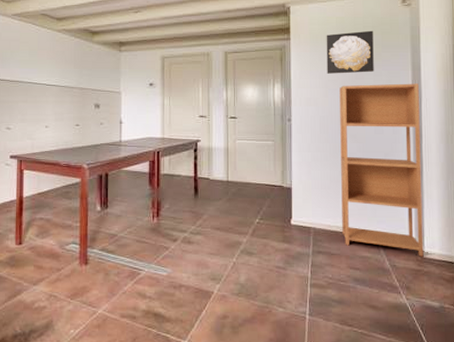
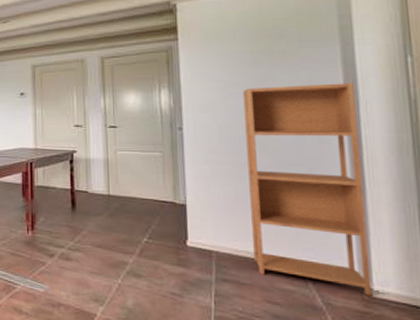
wall art: present [326,30,374,74] -> none [223,23,289,76]

